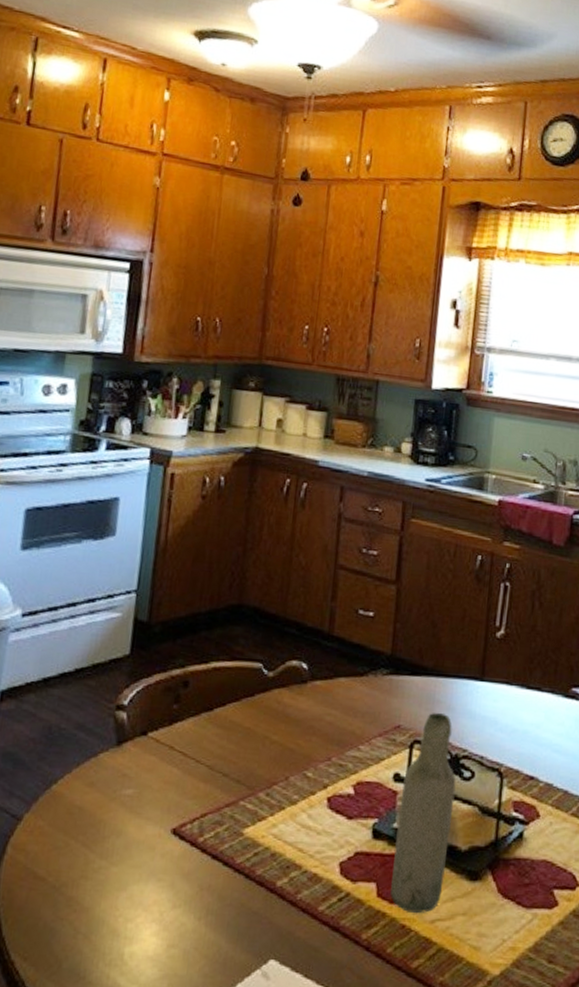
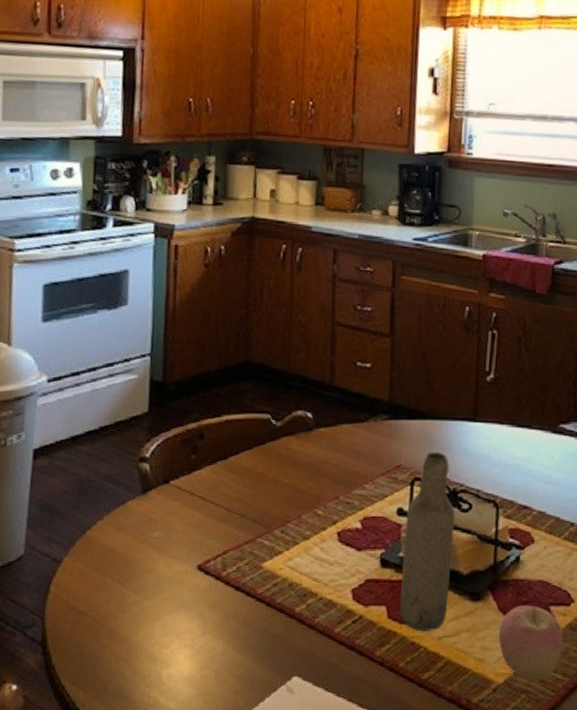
apple: none [496,885,568,974] -> present [498,603,564,681]

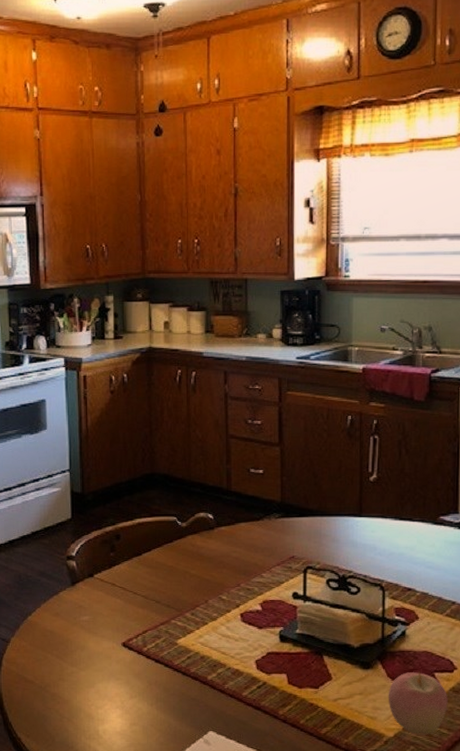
bottle: present [400,453,455,632] -> none [299,545,345,695]

